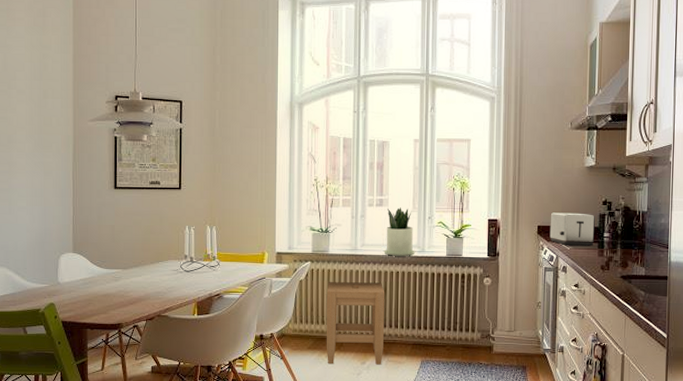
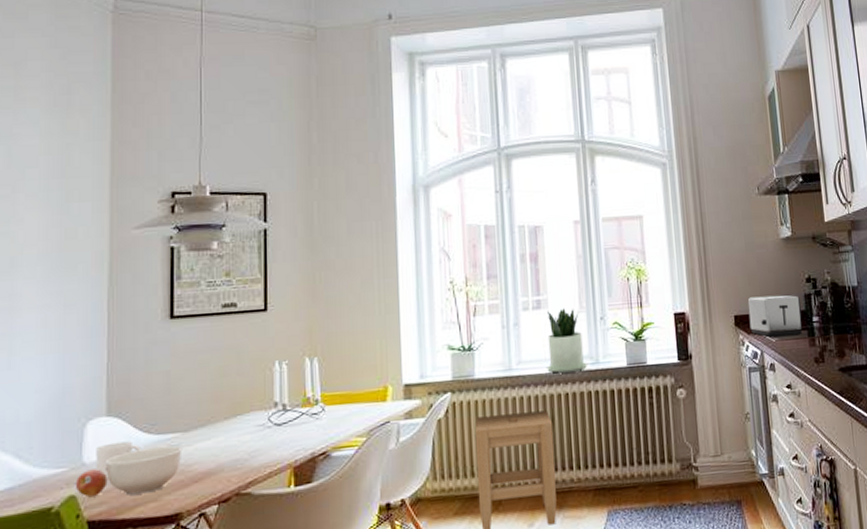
fruit: none [53,287,74,306] -> present [75,469,108,498]
mug: none [66,271,96,295] -> present [96,441,142,479]
bowl: none [72,278,123,307] -> present [104,446,183,495]

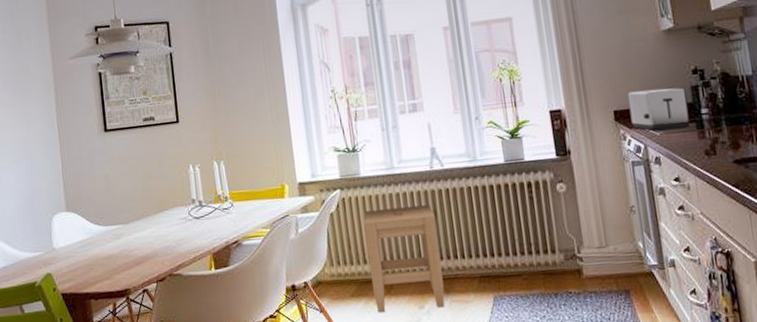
fruit: present [75,469,108,498] -> none [49,253,73,275]
mug: present [96,441,142,479] -> none [61,231,95,261]
bowl: present [104,446,183,495] -> none [69,235,125,274]
planter: present [547,308,588,374] -> none [423,110,466,171]

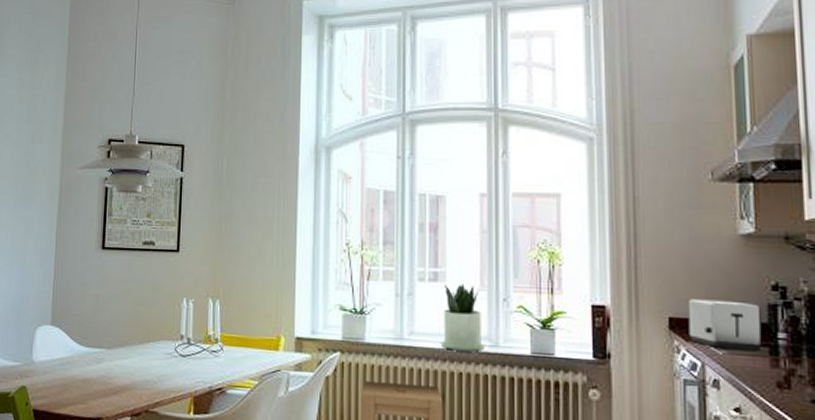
planter: none [423,110,466,171] -> present [440,284,486,352]

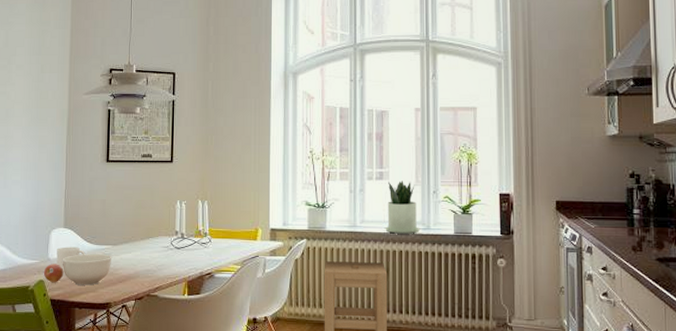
fruit: none [26,367,49,391] -> present [43,263,64,283]
mug: none [41,348,75,378] -> present [56,247,86,272]
bowl: none [48,357,106,396] -> present [62,254,112,285]
toaster: present [687,299,763,352] -> none [570,186,623,224]

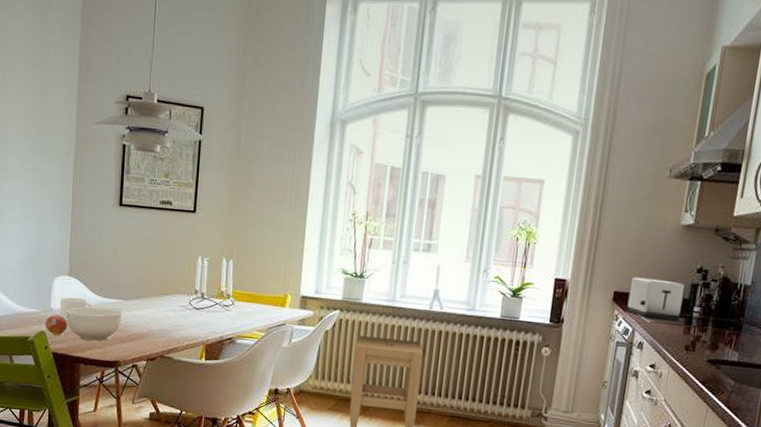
planter: present [385,181,420,234] -> none [426,255,465,314]
toaster: none [570,186,623,224] -> present [627,277,686,322]

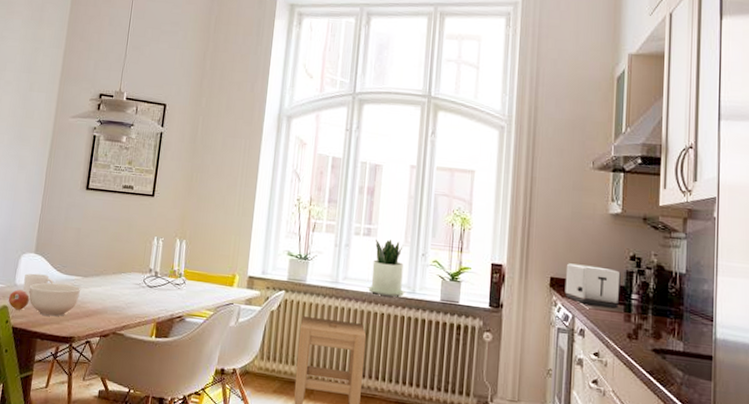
planter: none [426,255,465,314] -> present [368,239,405,297]

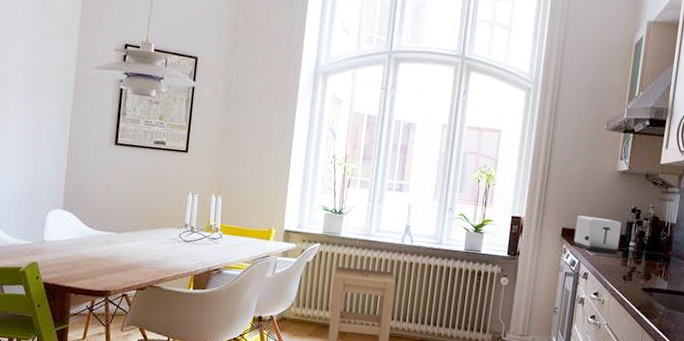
fruit: present [8,289,30,311] -> none [37,246,60,267]
mug: present [23,273,54,300] -> none [52,229,86,256]
bowl: present [29,283,81,317] -> none [59,239,115,272]
planter: present [368,239,405,297] -> none [399,194,433,247]

